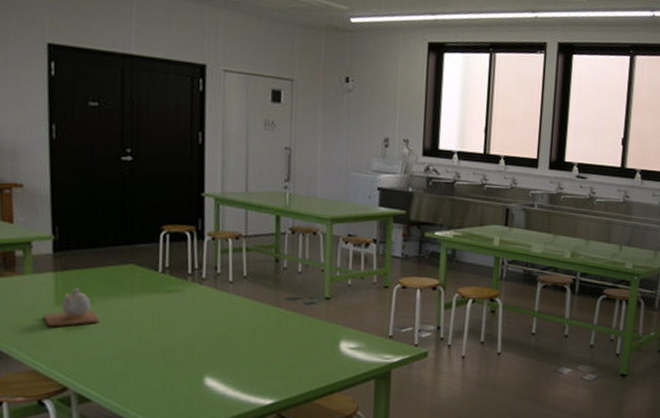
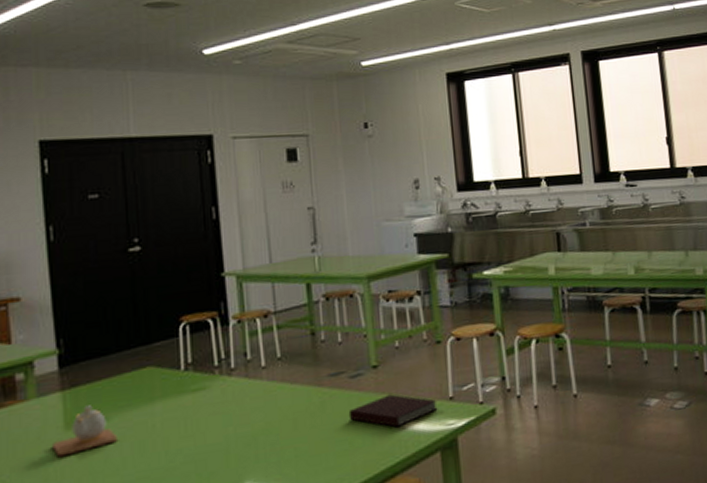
notebook: none [299,324,378,353] -> present [348,394,438,427]

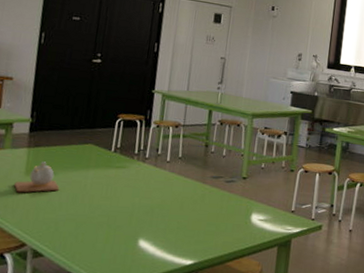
notebook: present [348,394,438,427] -> none [219,199,283,224]

